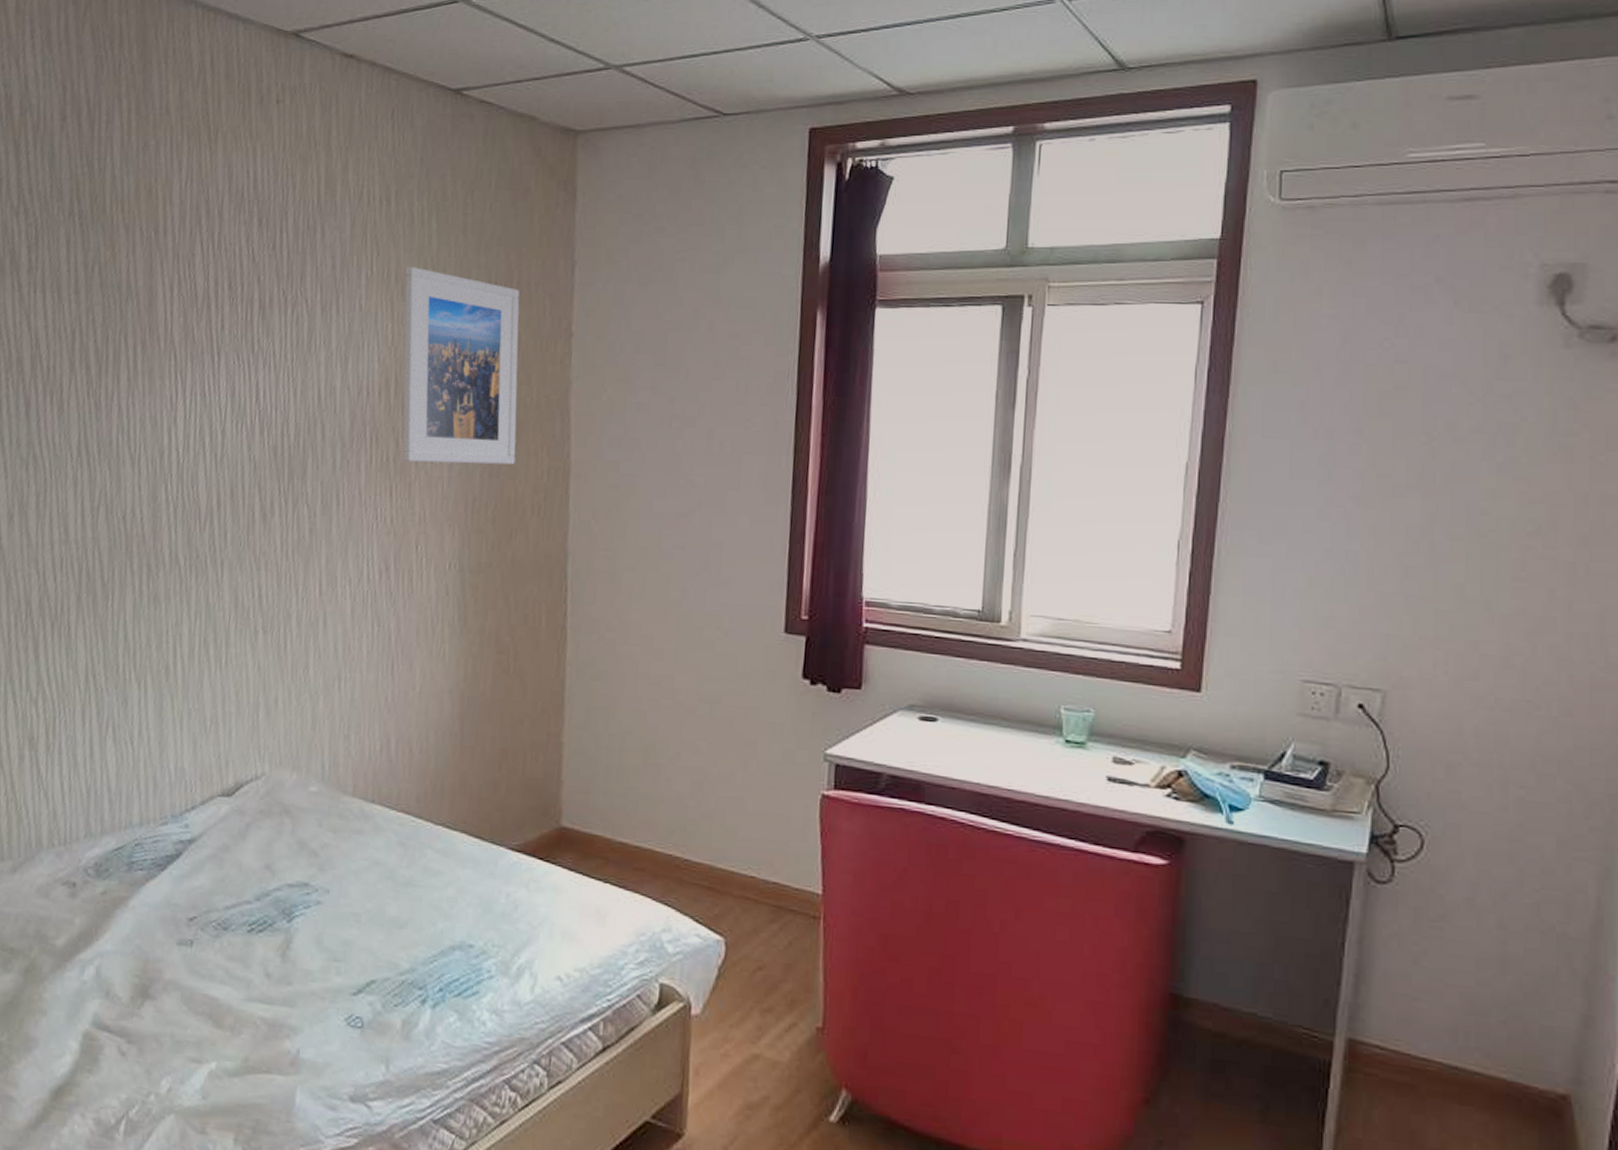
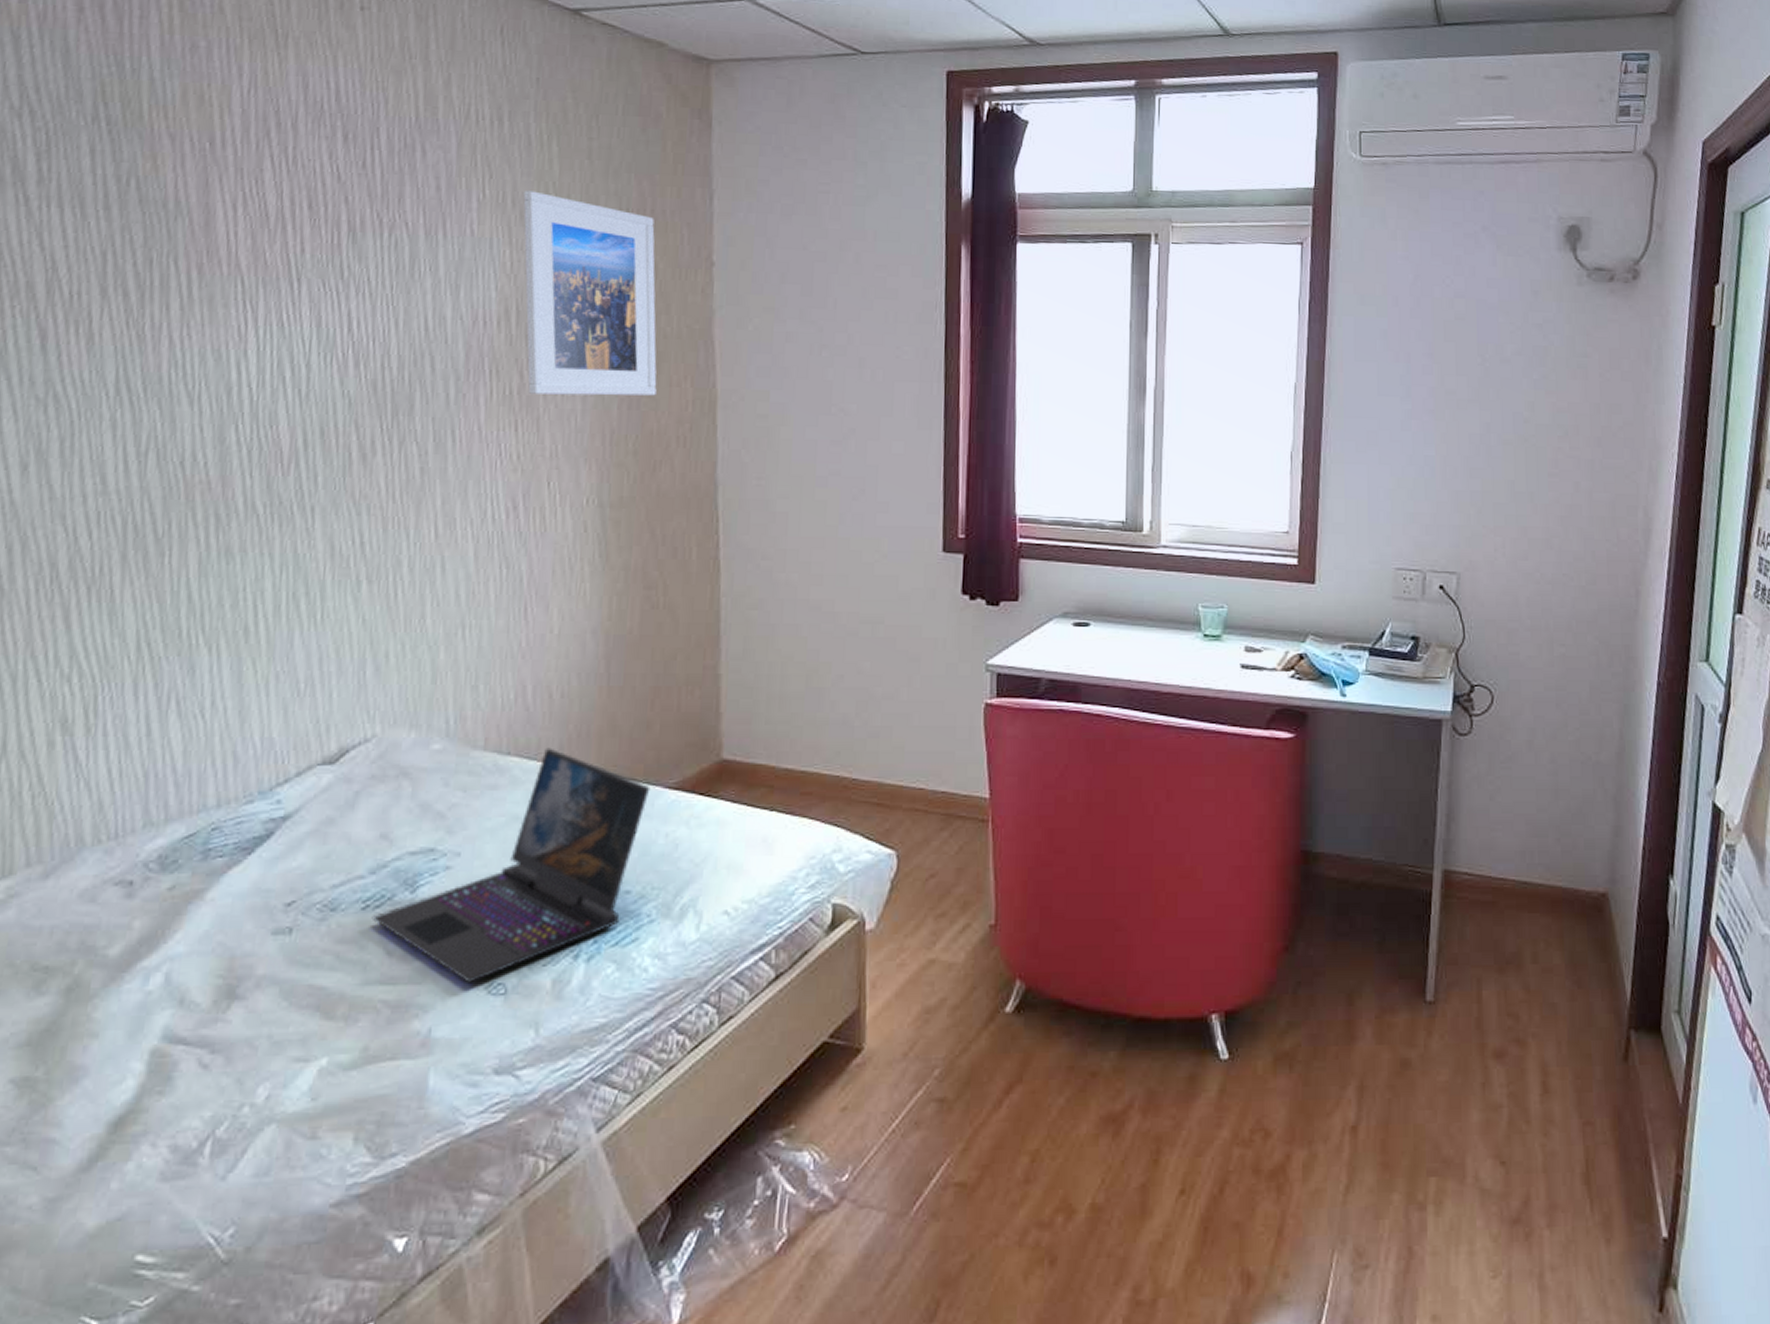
laptop: none [255,799,495,1013] -> present [371,748,651,983]

